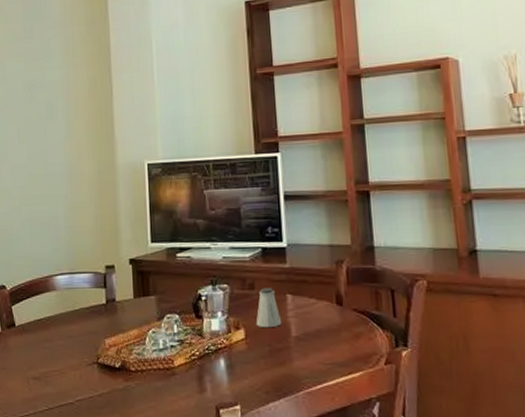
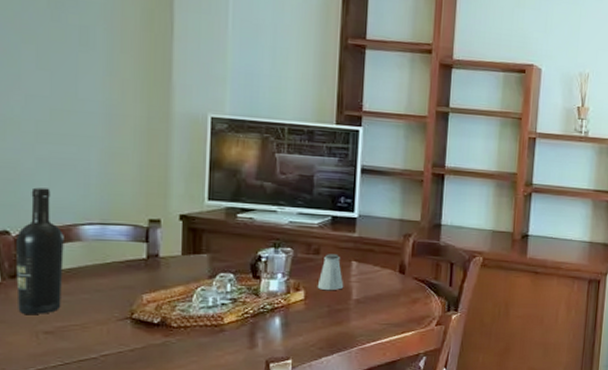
wine bottle: none [10,245,44,361] -> present [16,187,64,314]

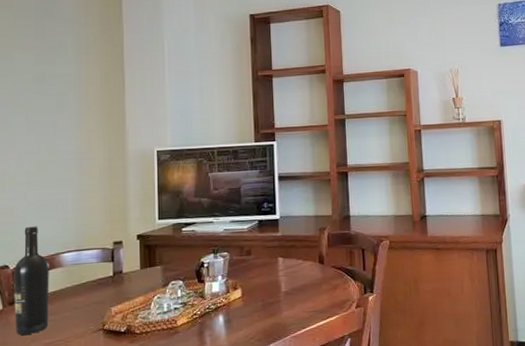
saltshaker: present [317,254,344,290] -> none [251,253,274,286]

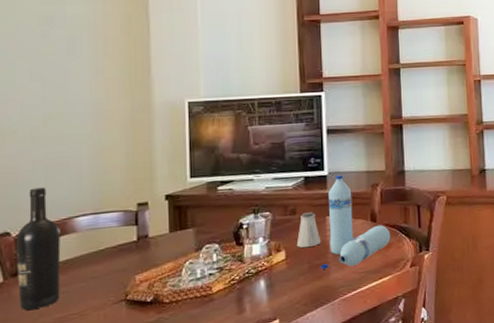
saltshaker: none [251,253,274,286] -> present [296,212,321,248]
water bottle: none [272,219,337,307] -> present [320,175,391,269]

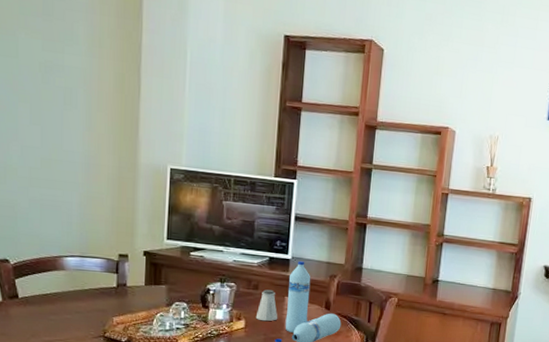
wine bottle: present [17,187,61,310] -> none [14,224,51,330]

